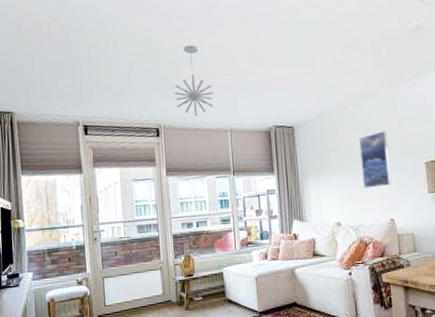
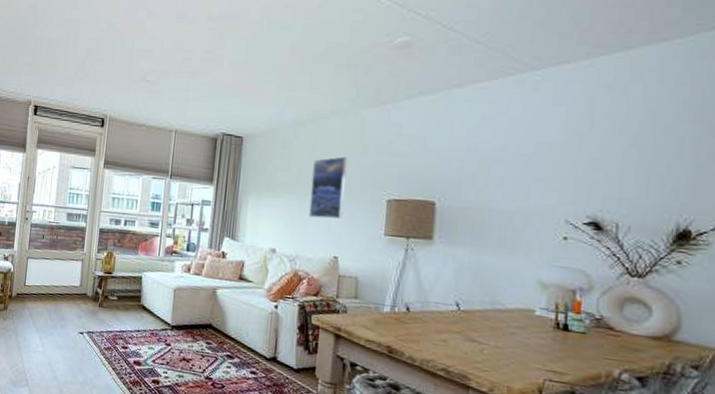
pendant light: present [175,45,214,116] -> none [125,37,165,111]

